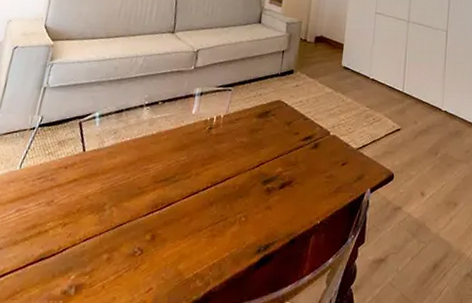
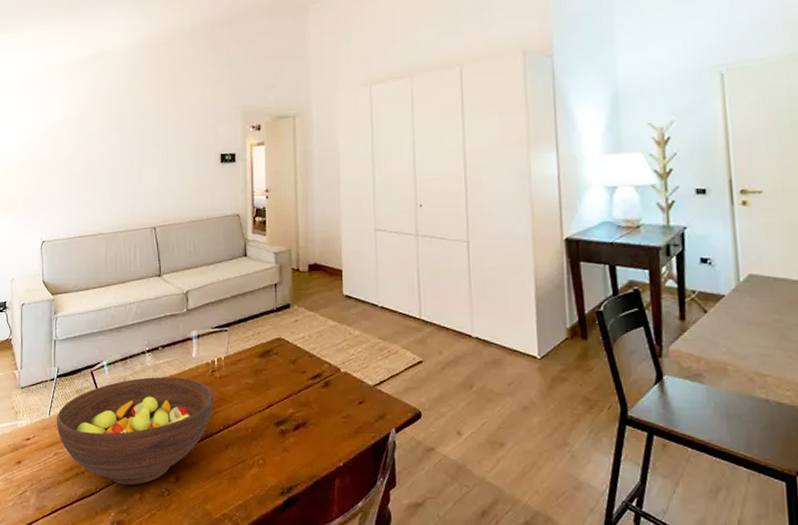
fruit bowl: none [26,131,207,245] -> present [56,377,214,485]

